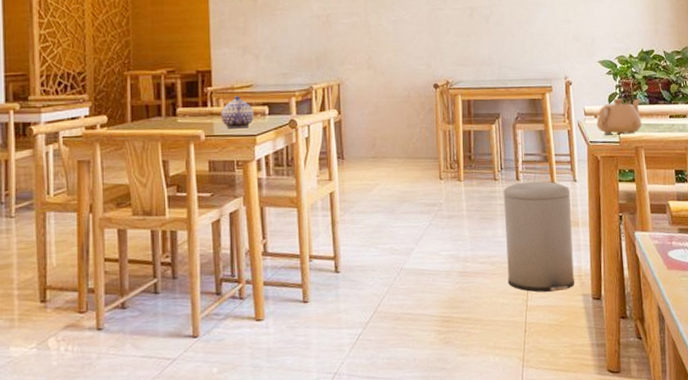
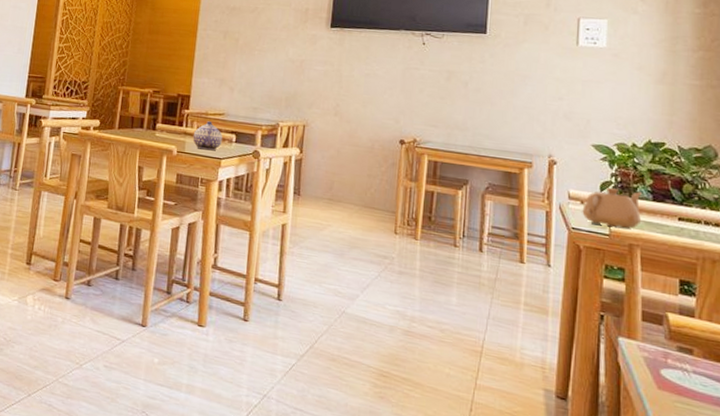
pedal bin: present [503,181,574,292] -> none [457,254,541,379]

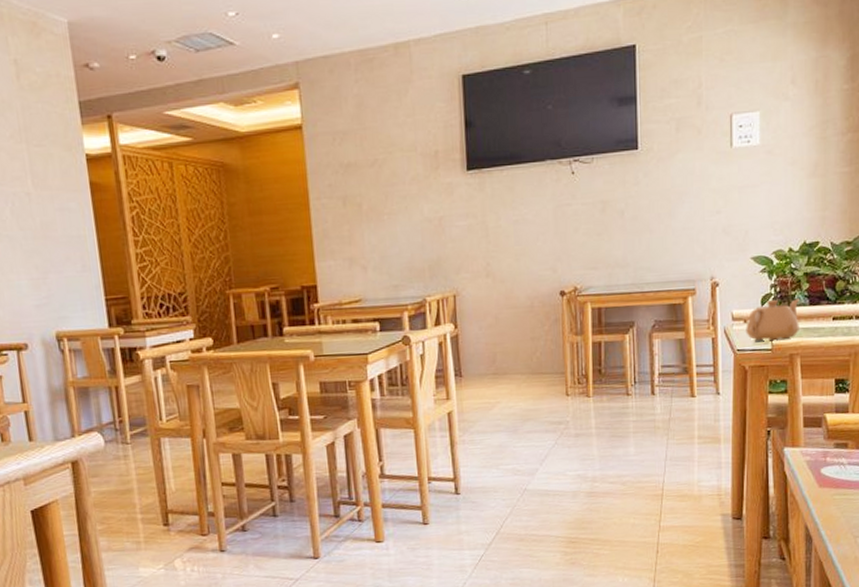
teapot: present [192,121,223,151] -> none [329,312,365,348]

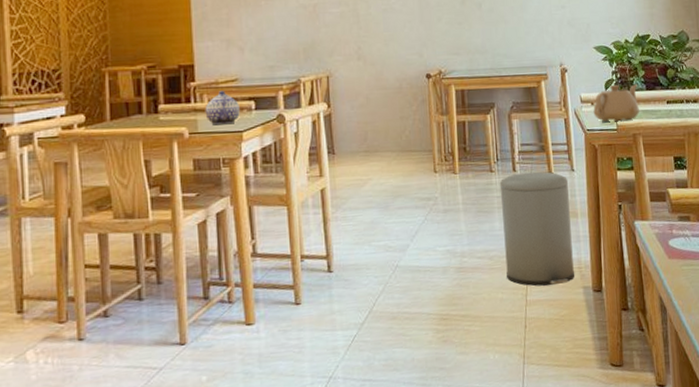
teapot: none [329,312,365,348] -> present [205,91,240,126]
pedal bin: none [636,395,713,512] -> present [499,172,574,286]

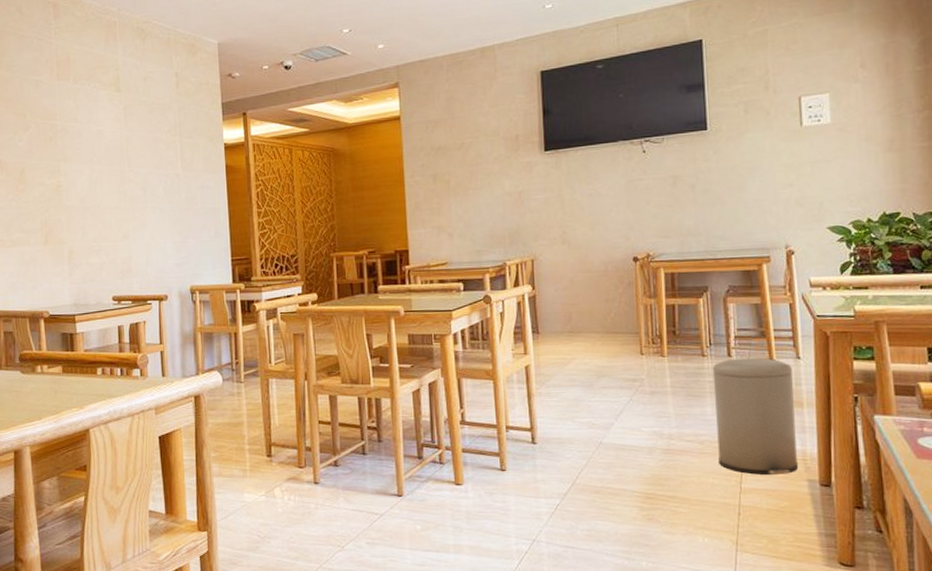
teapot: present [205,91,240,126] -> none [418,273,450,305]
teapot: present [593,84,639,122] -> none [825,267,884,308]

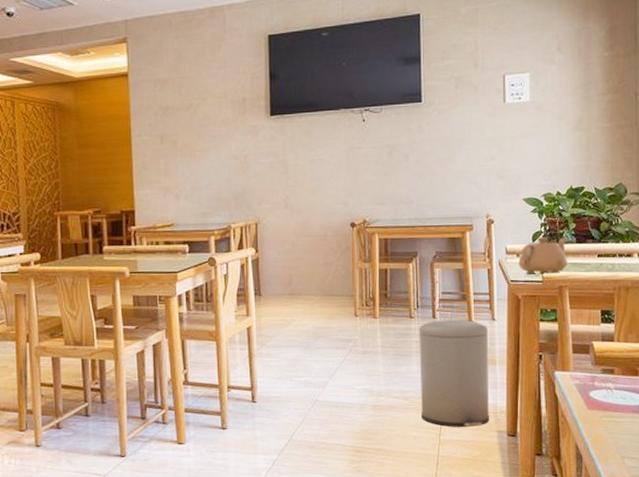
teapot: none [825,267,884,308] -> present [518,236,567,274]

